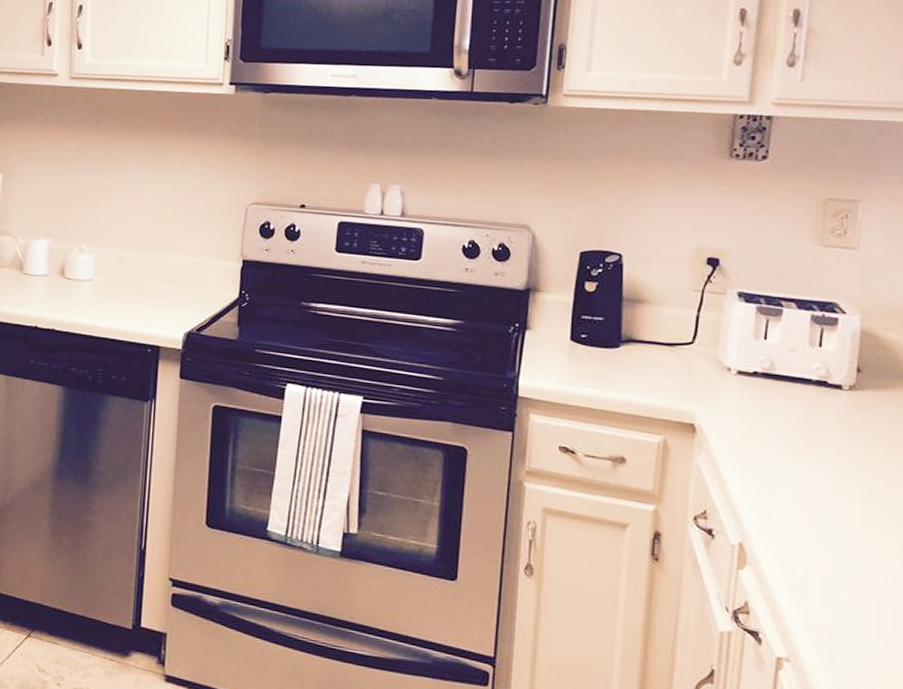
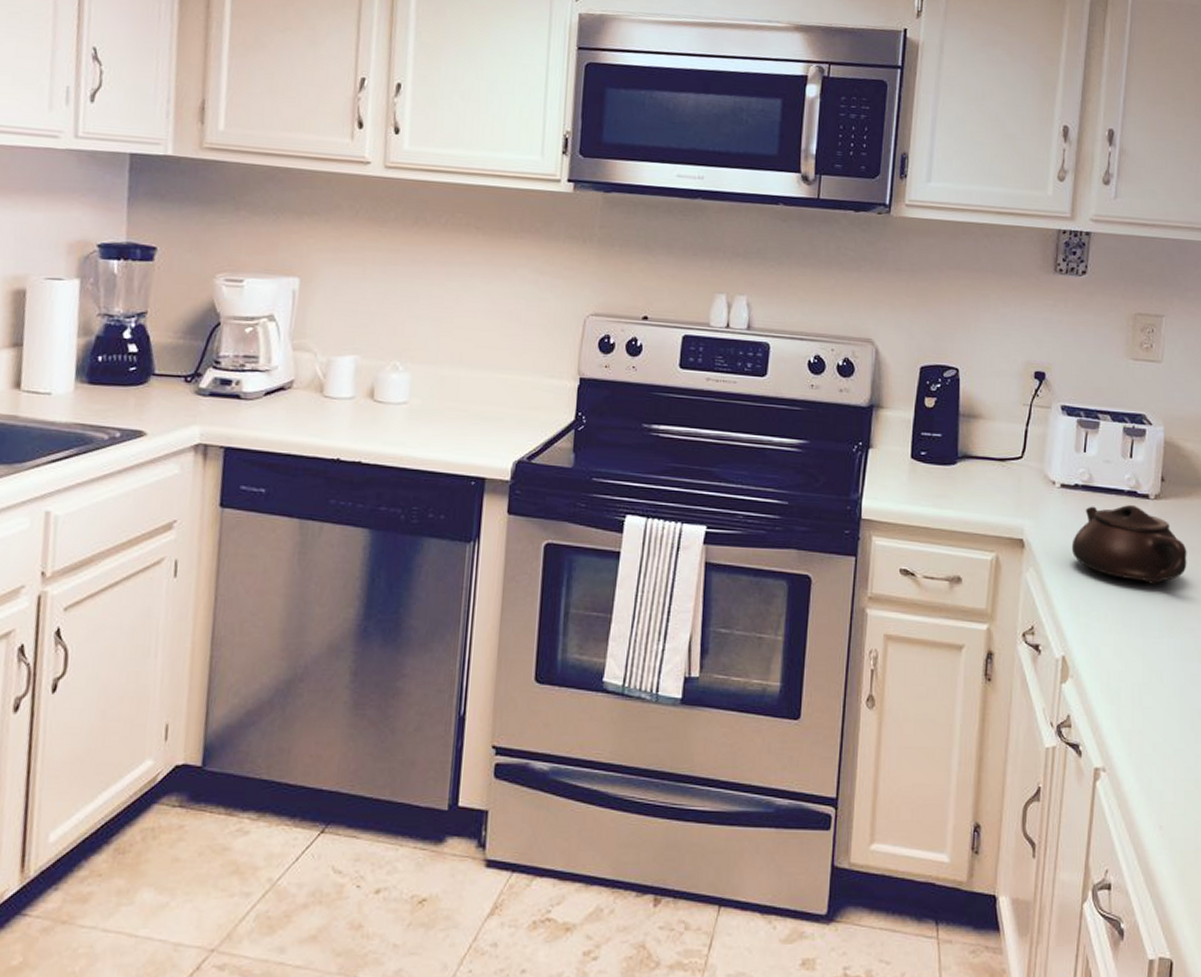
teapot: none [750,394,889,478] -> present [1071,505,1187,584]

